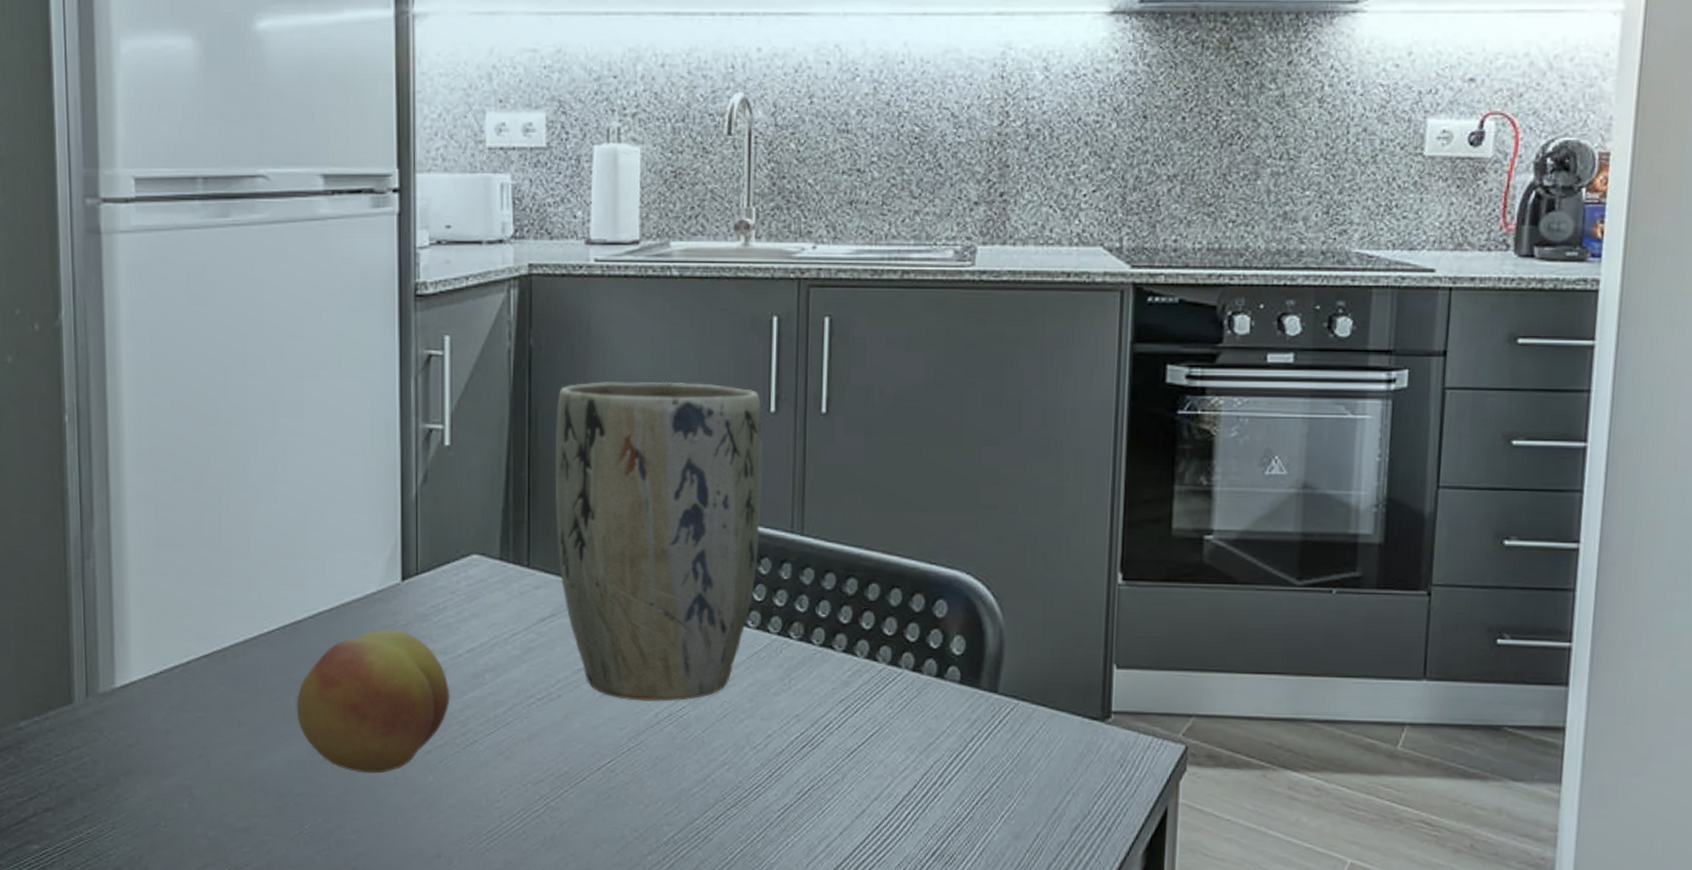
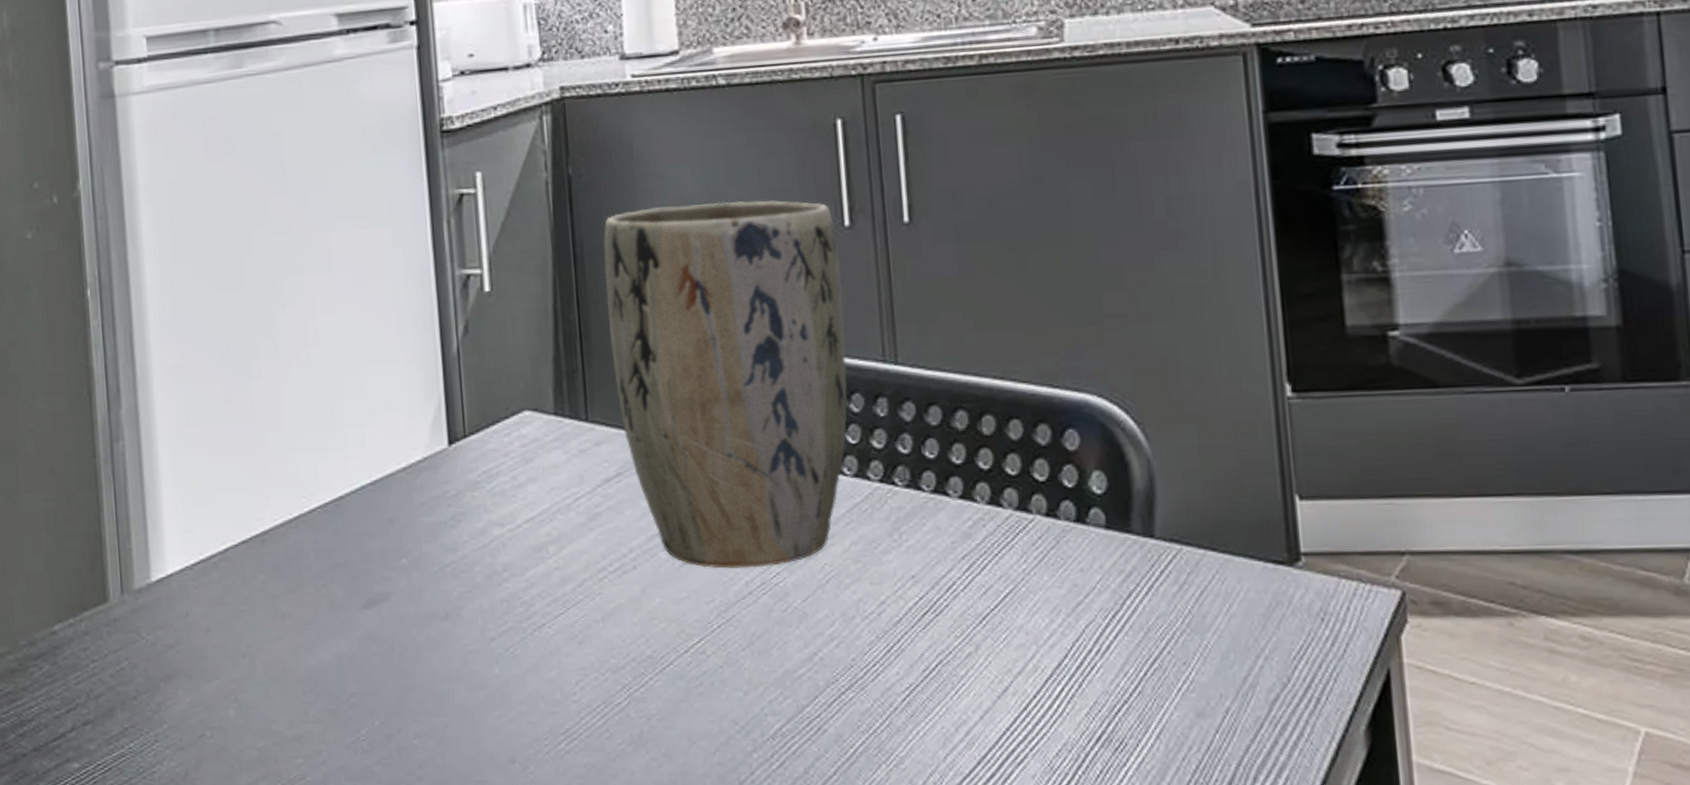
fruit: present [296,629,450,774] -> none [343,500,512,667]

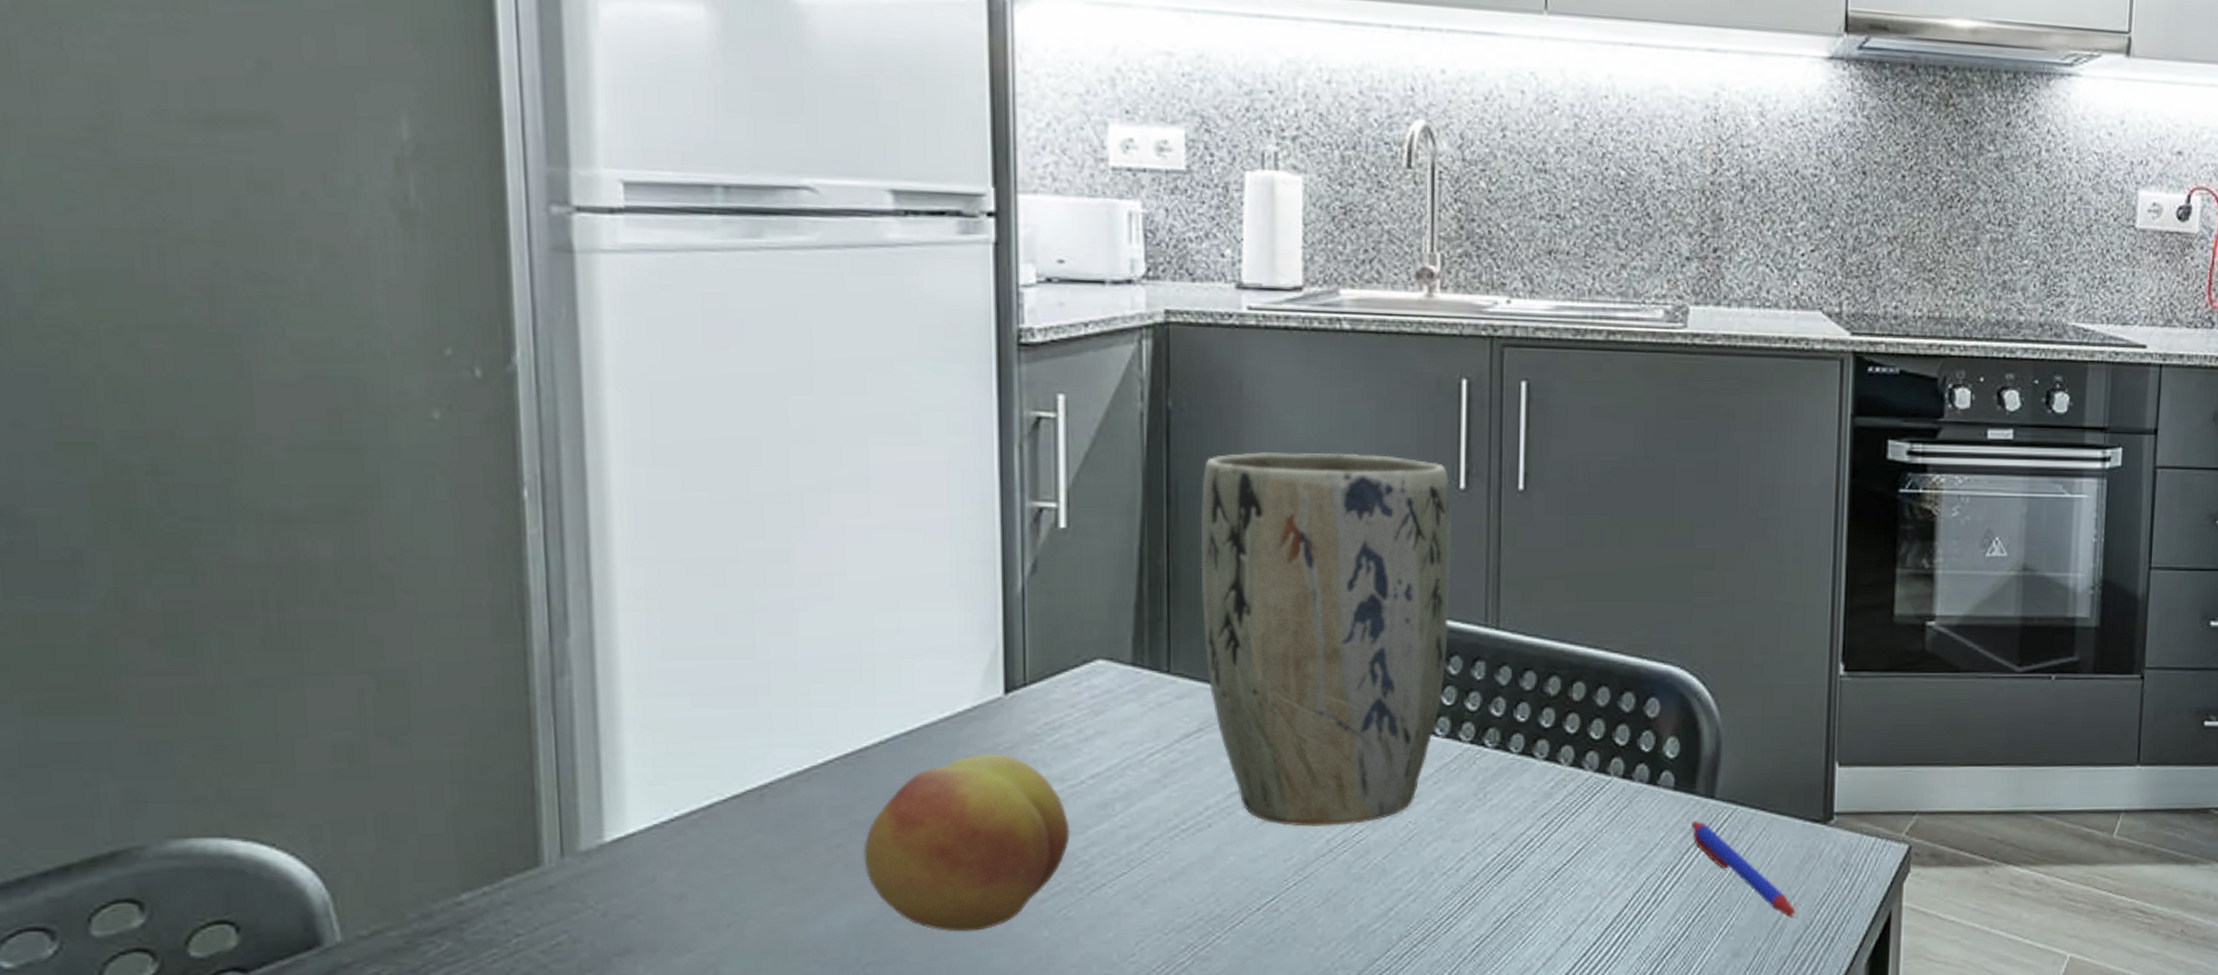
fruit: none [343,500,512,667] -> present [863,753,1070,932]
pen: none [1129,562,1271,675] -> present [1690,820,1797,919]

